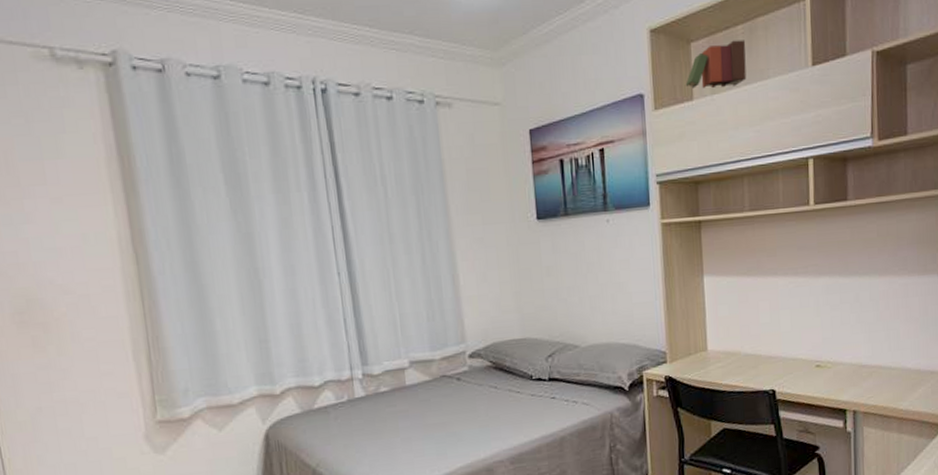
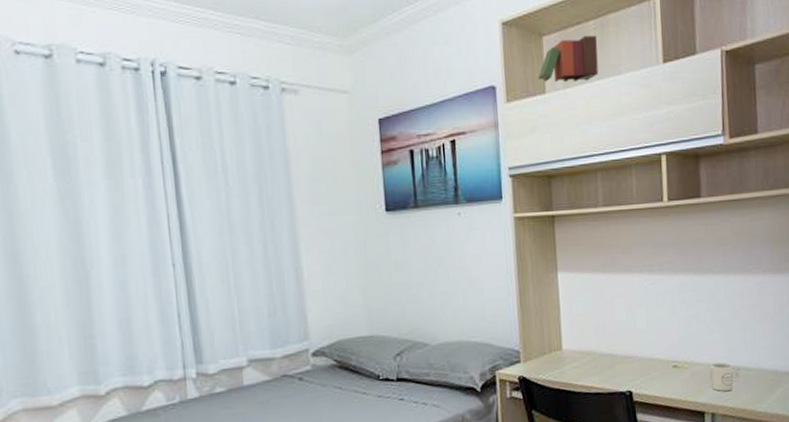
mug: none [853,362,882,391] -> present [710,362,740,392]

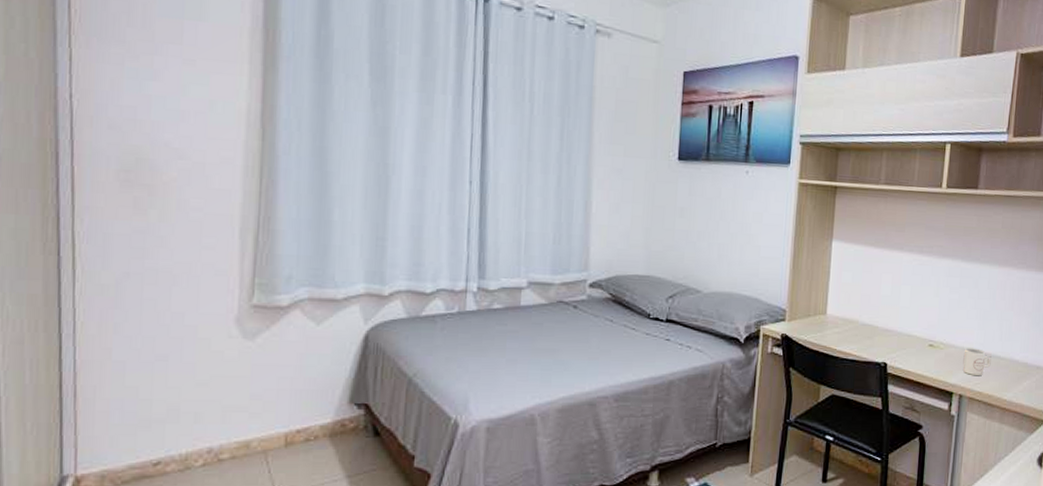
books: present [538,35,599,83] -> none [840,20,902,64]

